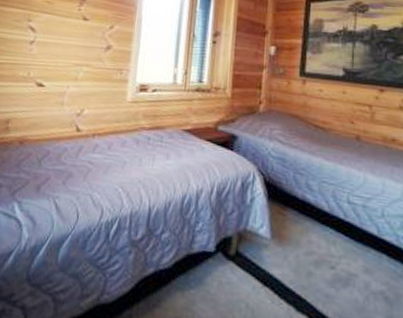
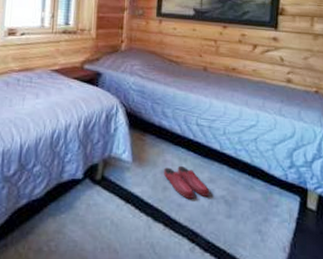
slippers: none [308,248,365,292] -> present [164,165,210,200]

